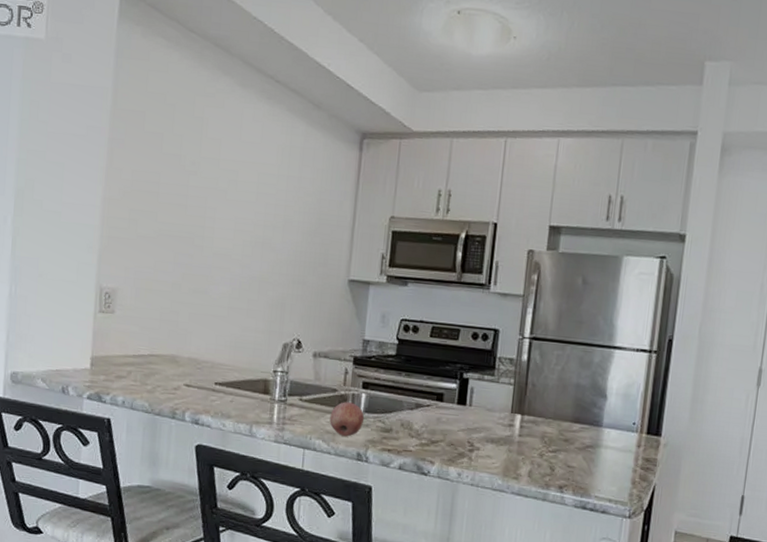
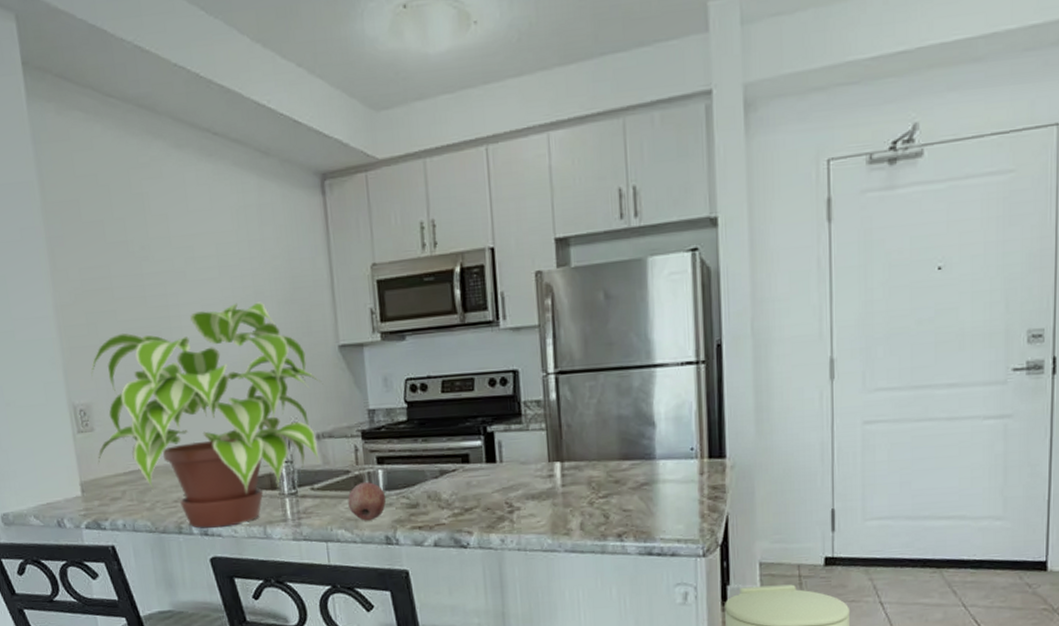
plant: none [111,226,329,419] -> present [91,302,324,528]

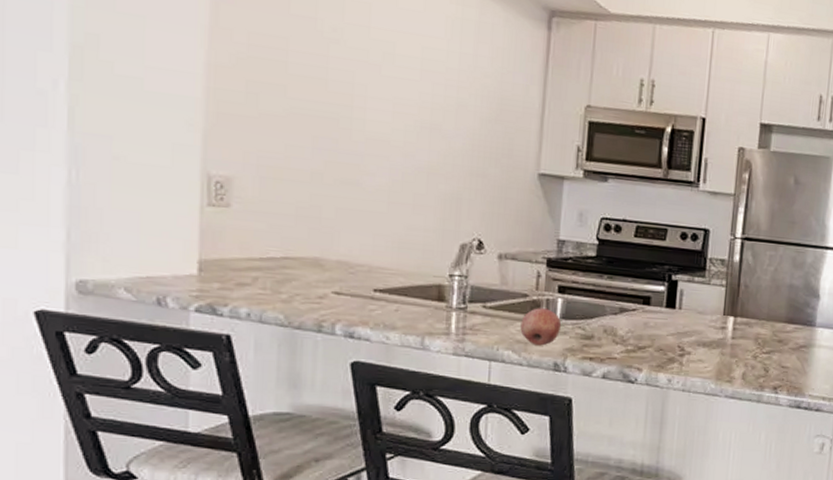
plant: present [91,302,324,528] -> none [227,108,516,332]

